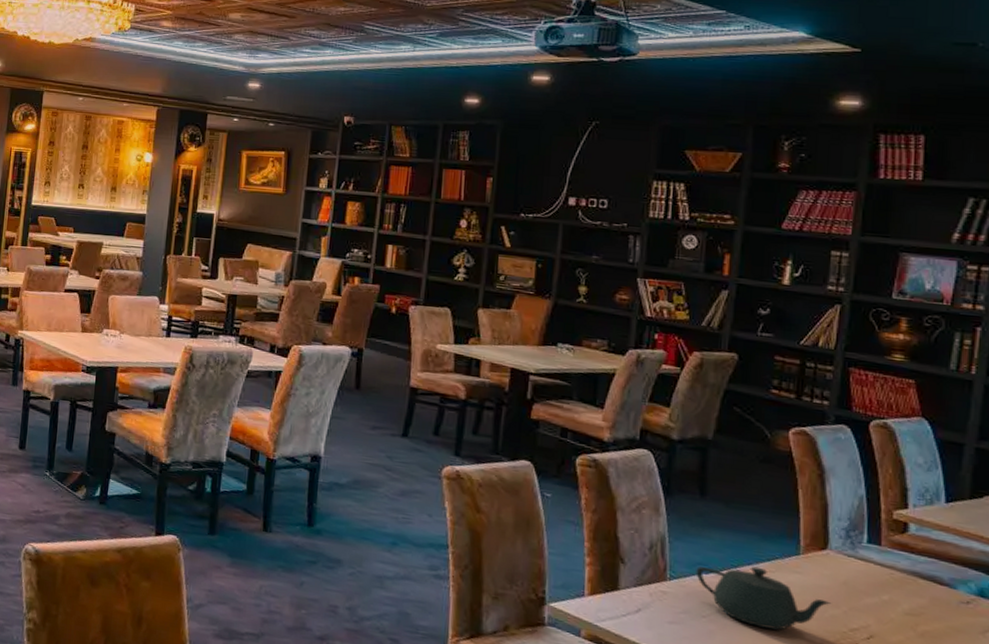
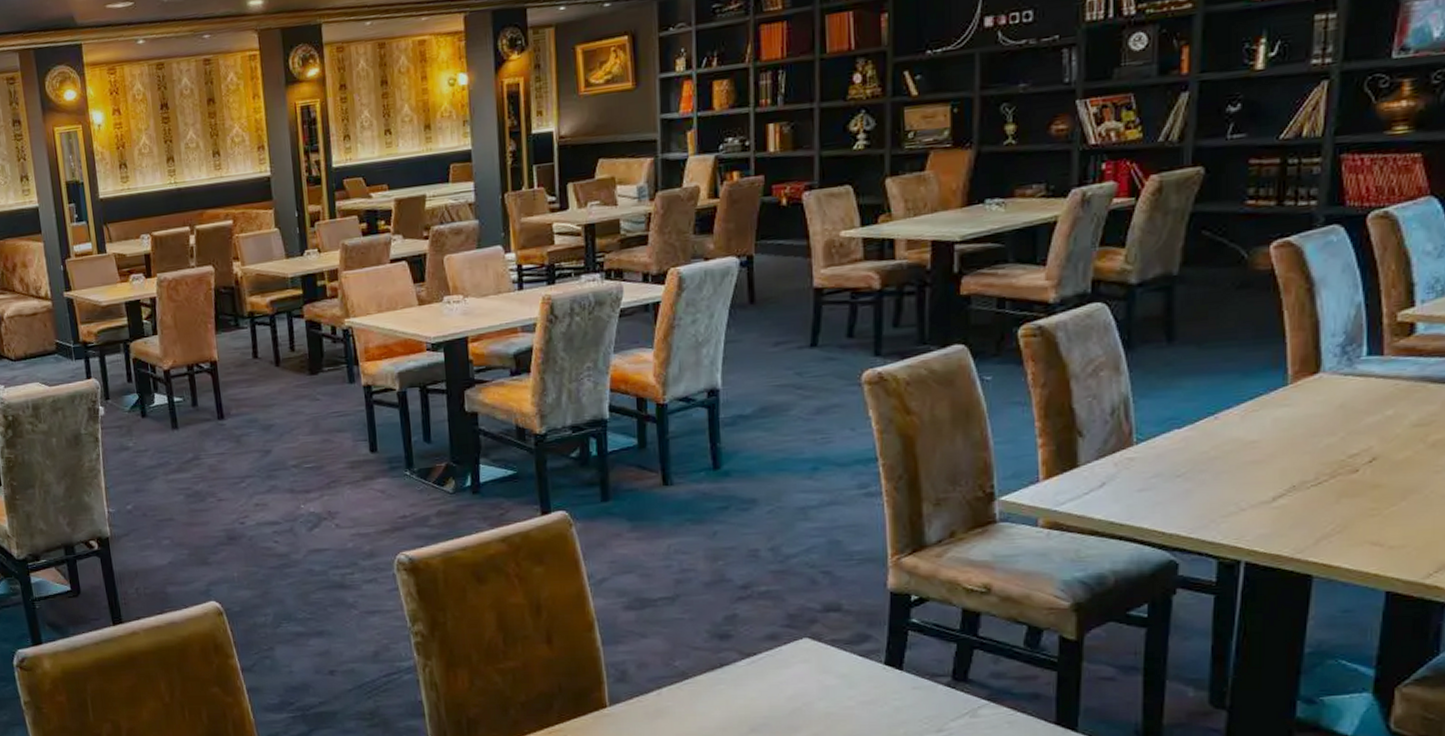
teapot: present [696,566,832,630] -> none [1167,408,1327,475]

